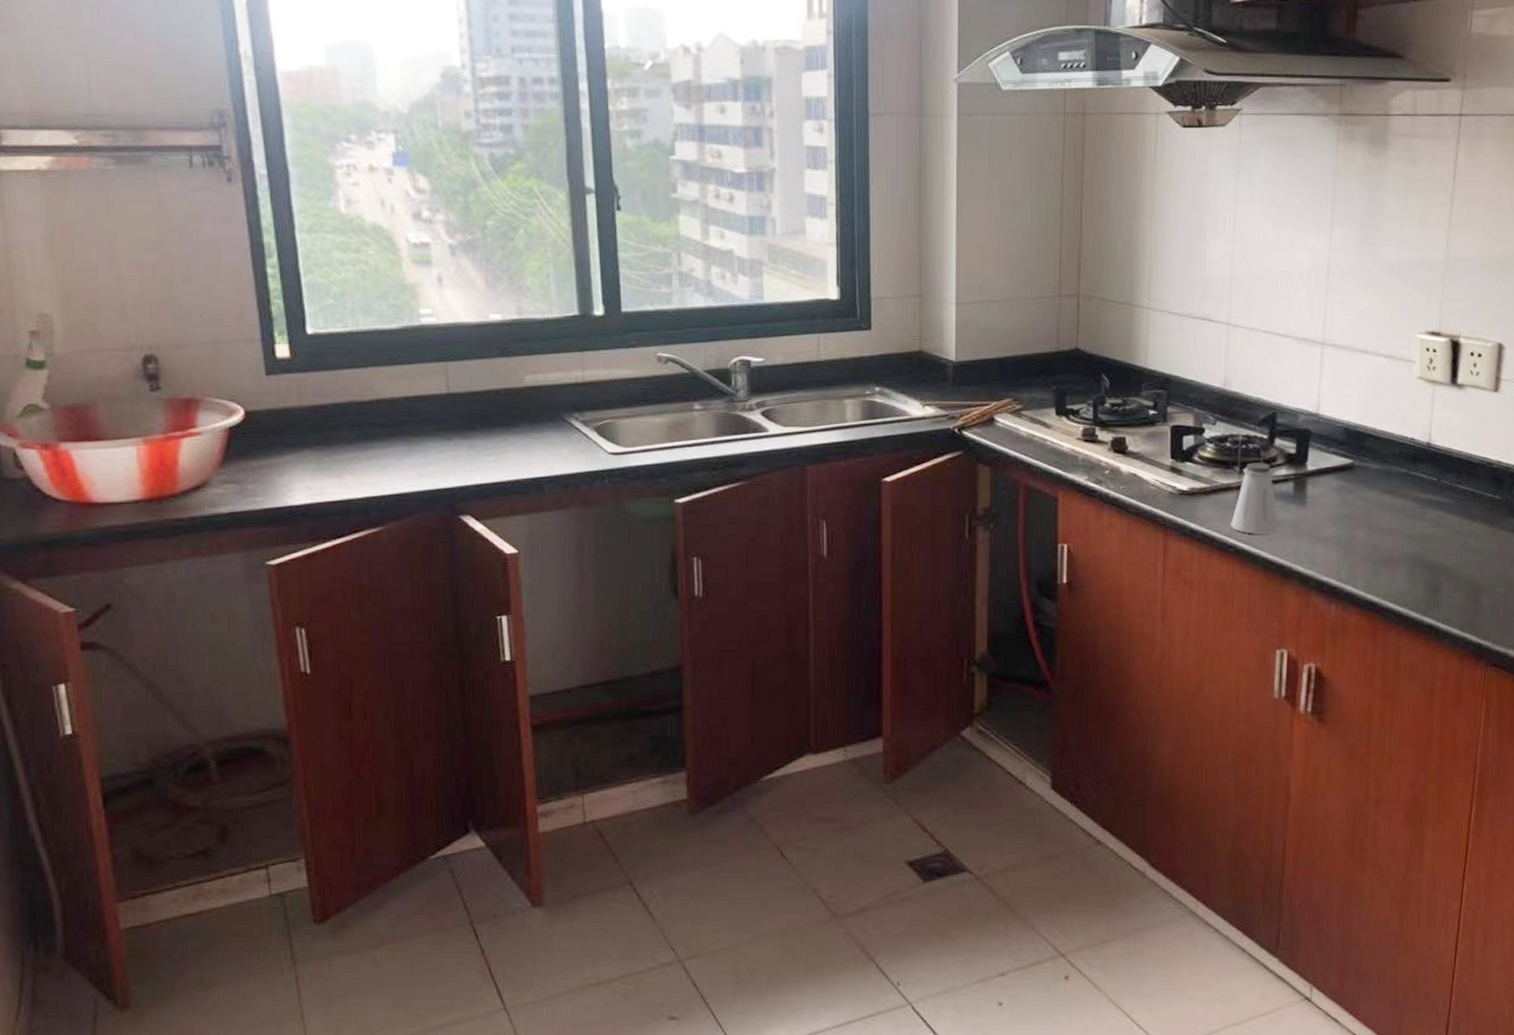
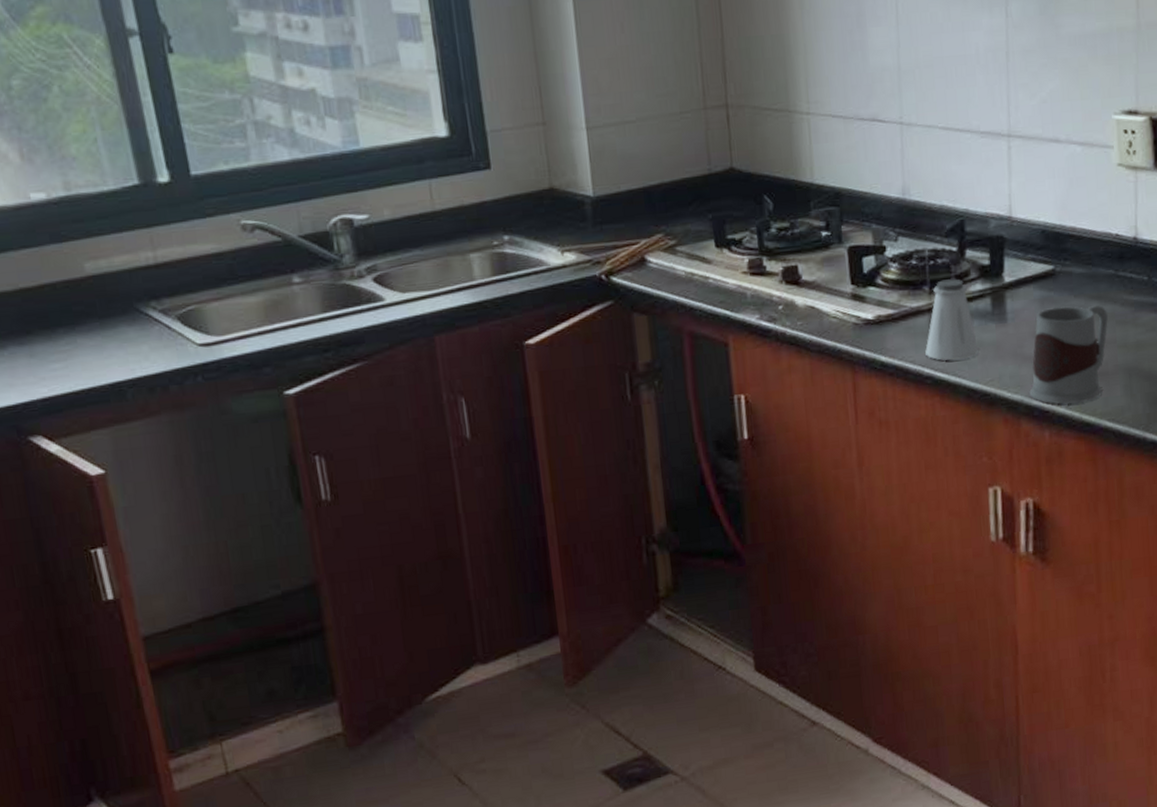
mug: none [1321,497,1398,583] -> present [1029,305,1108,404]

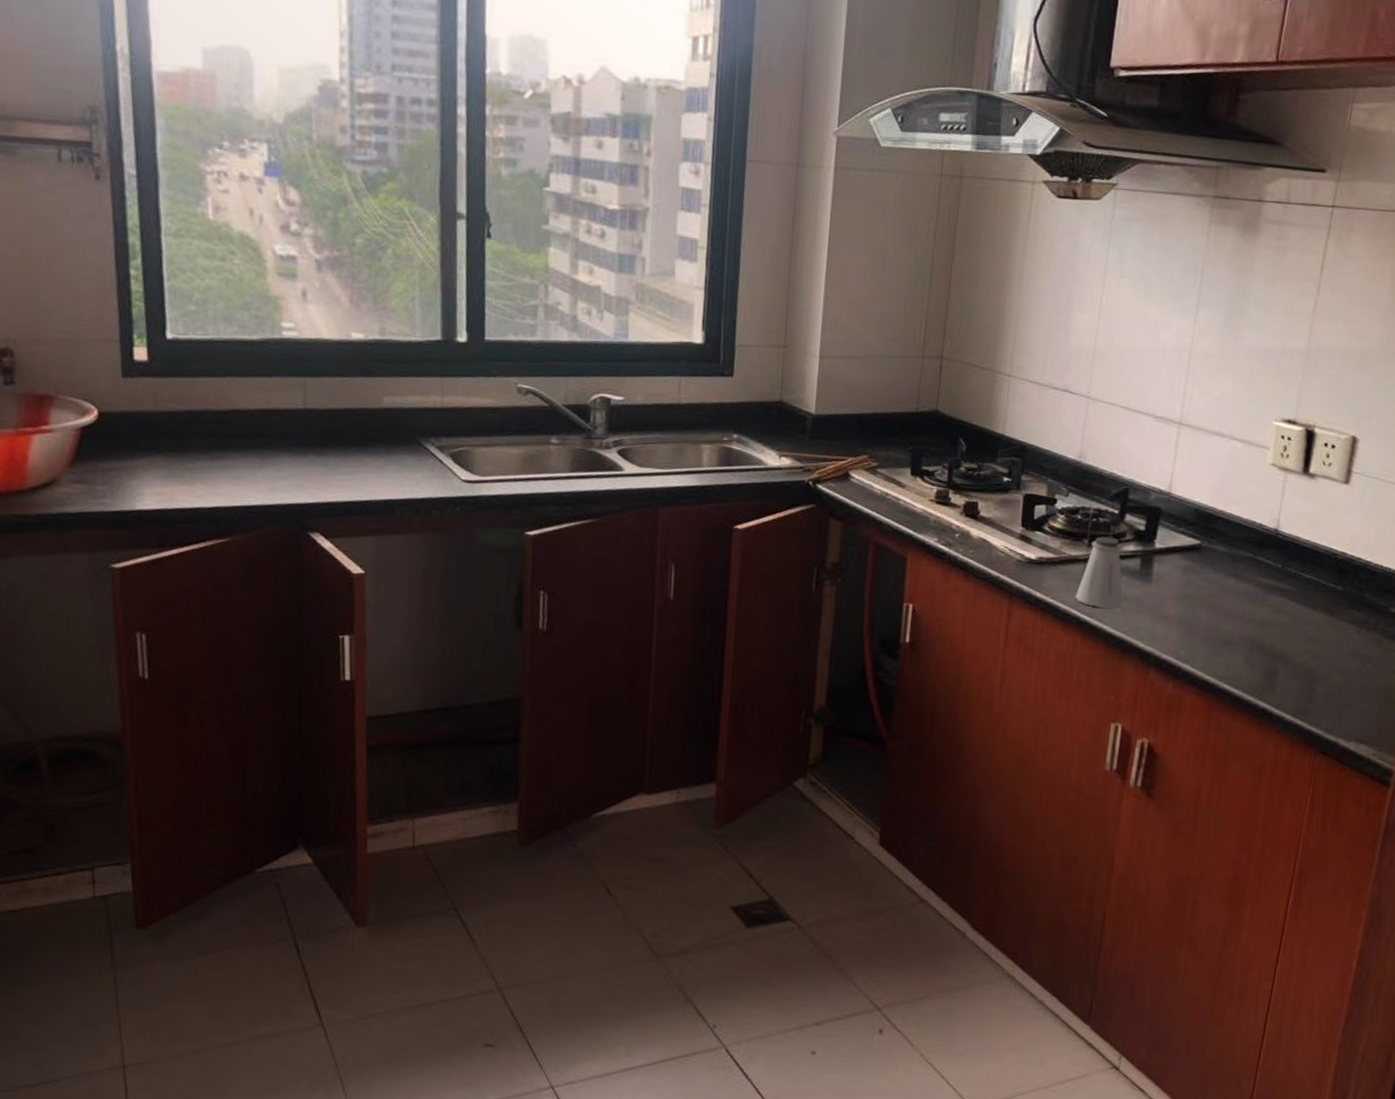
mug: present [1029,305,1108,404] -> none [1161,577,1241,664]

